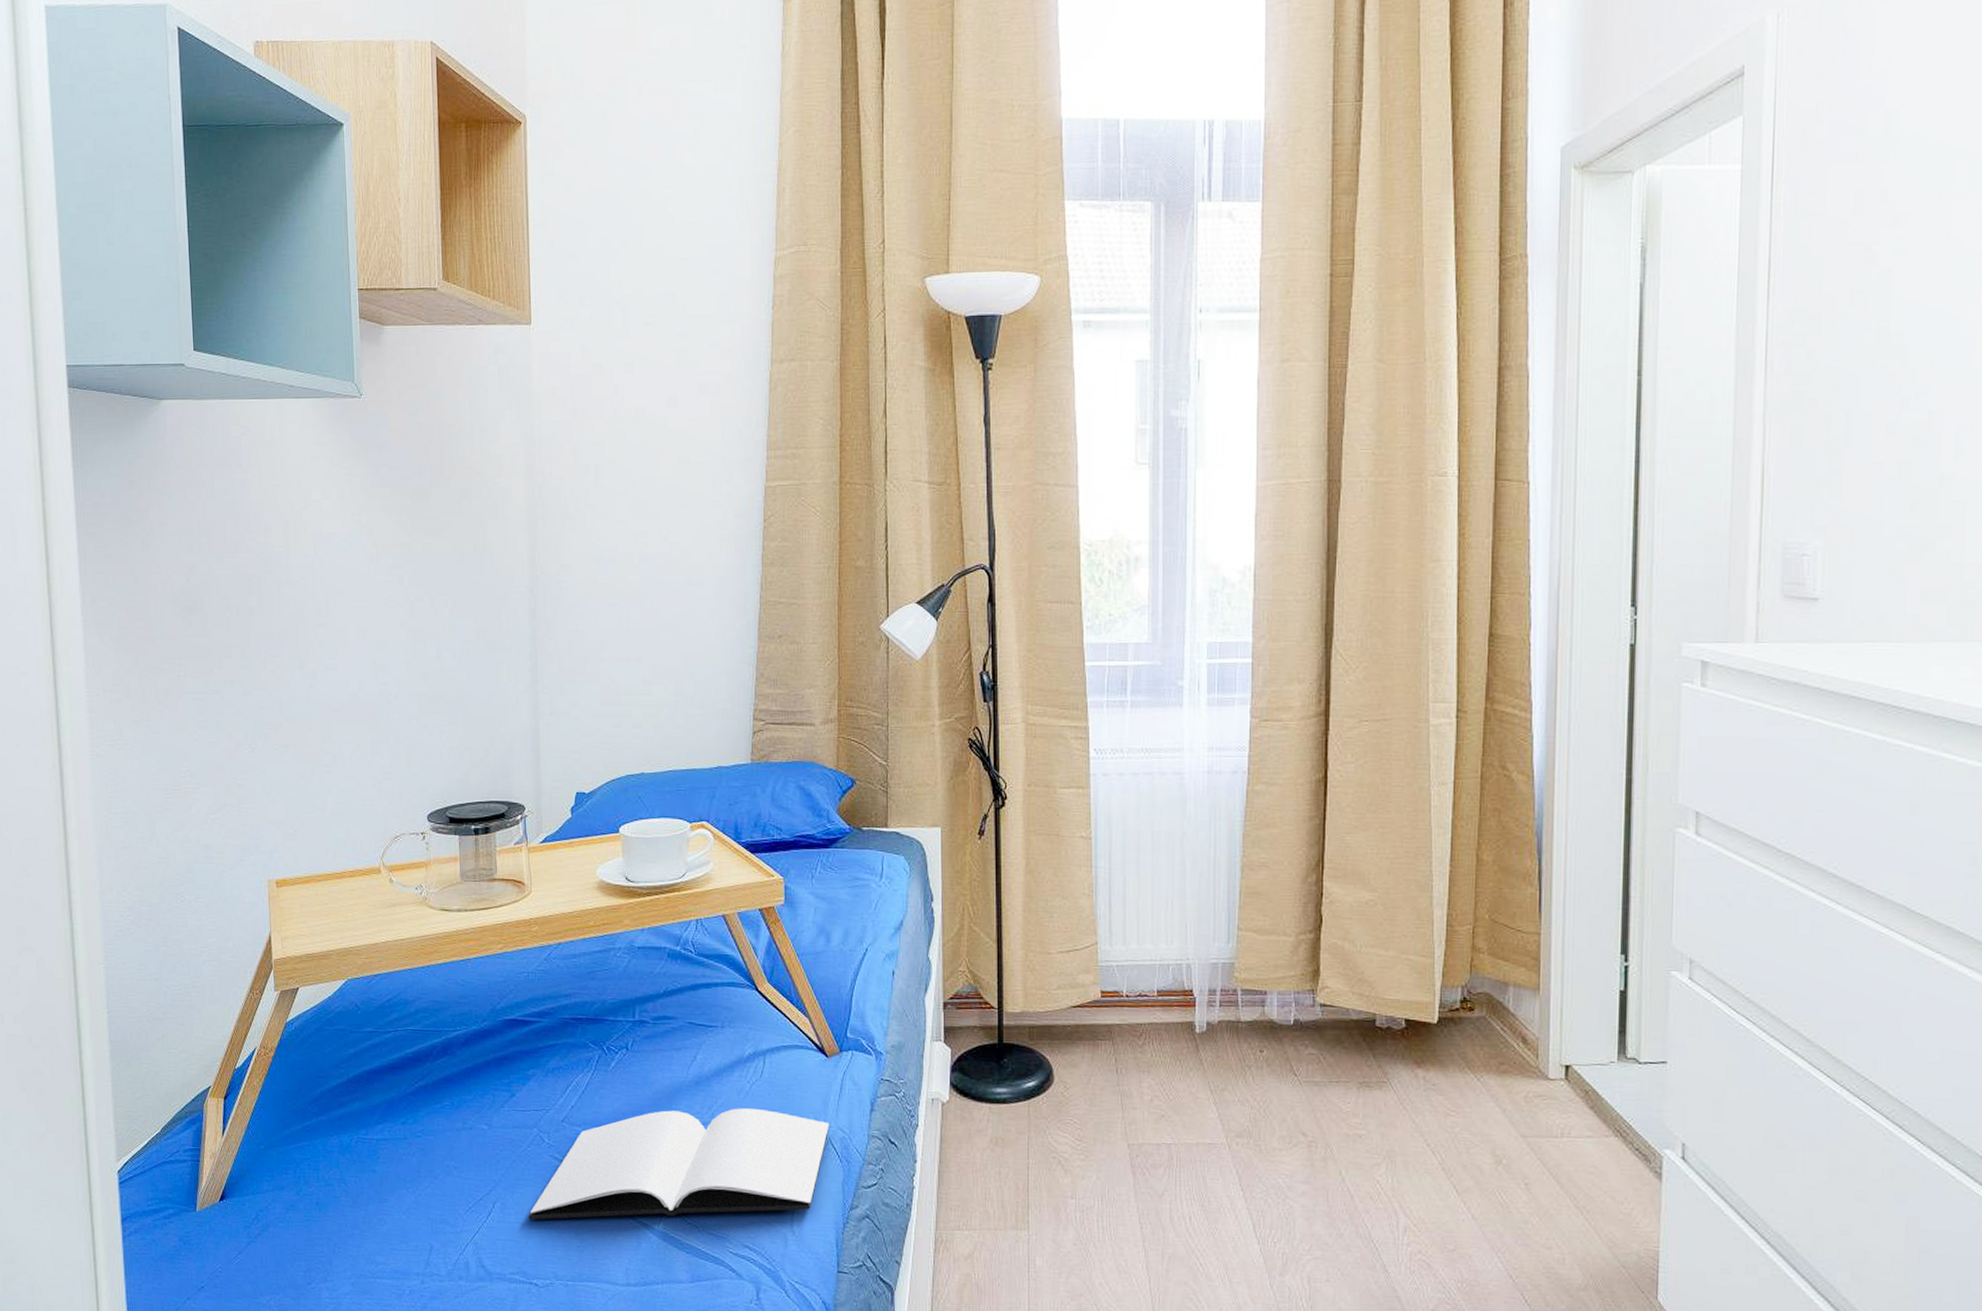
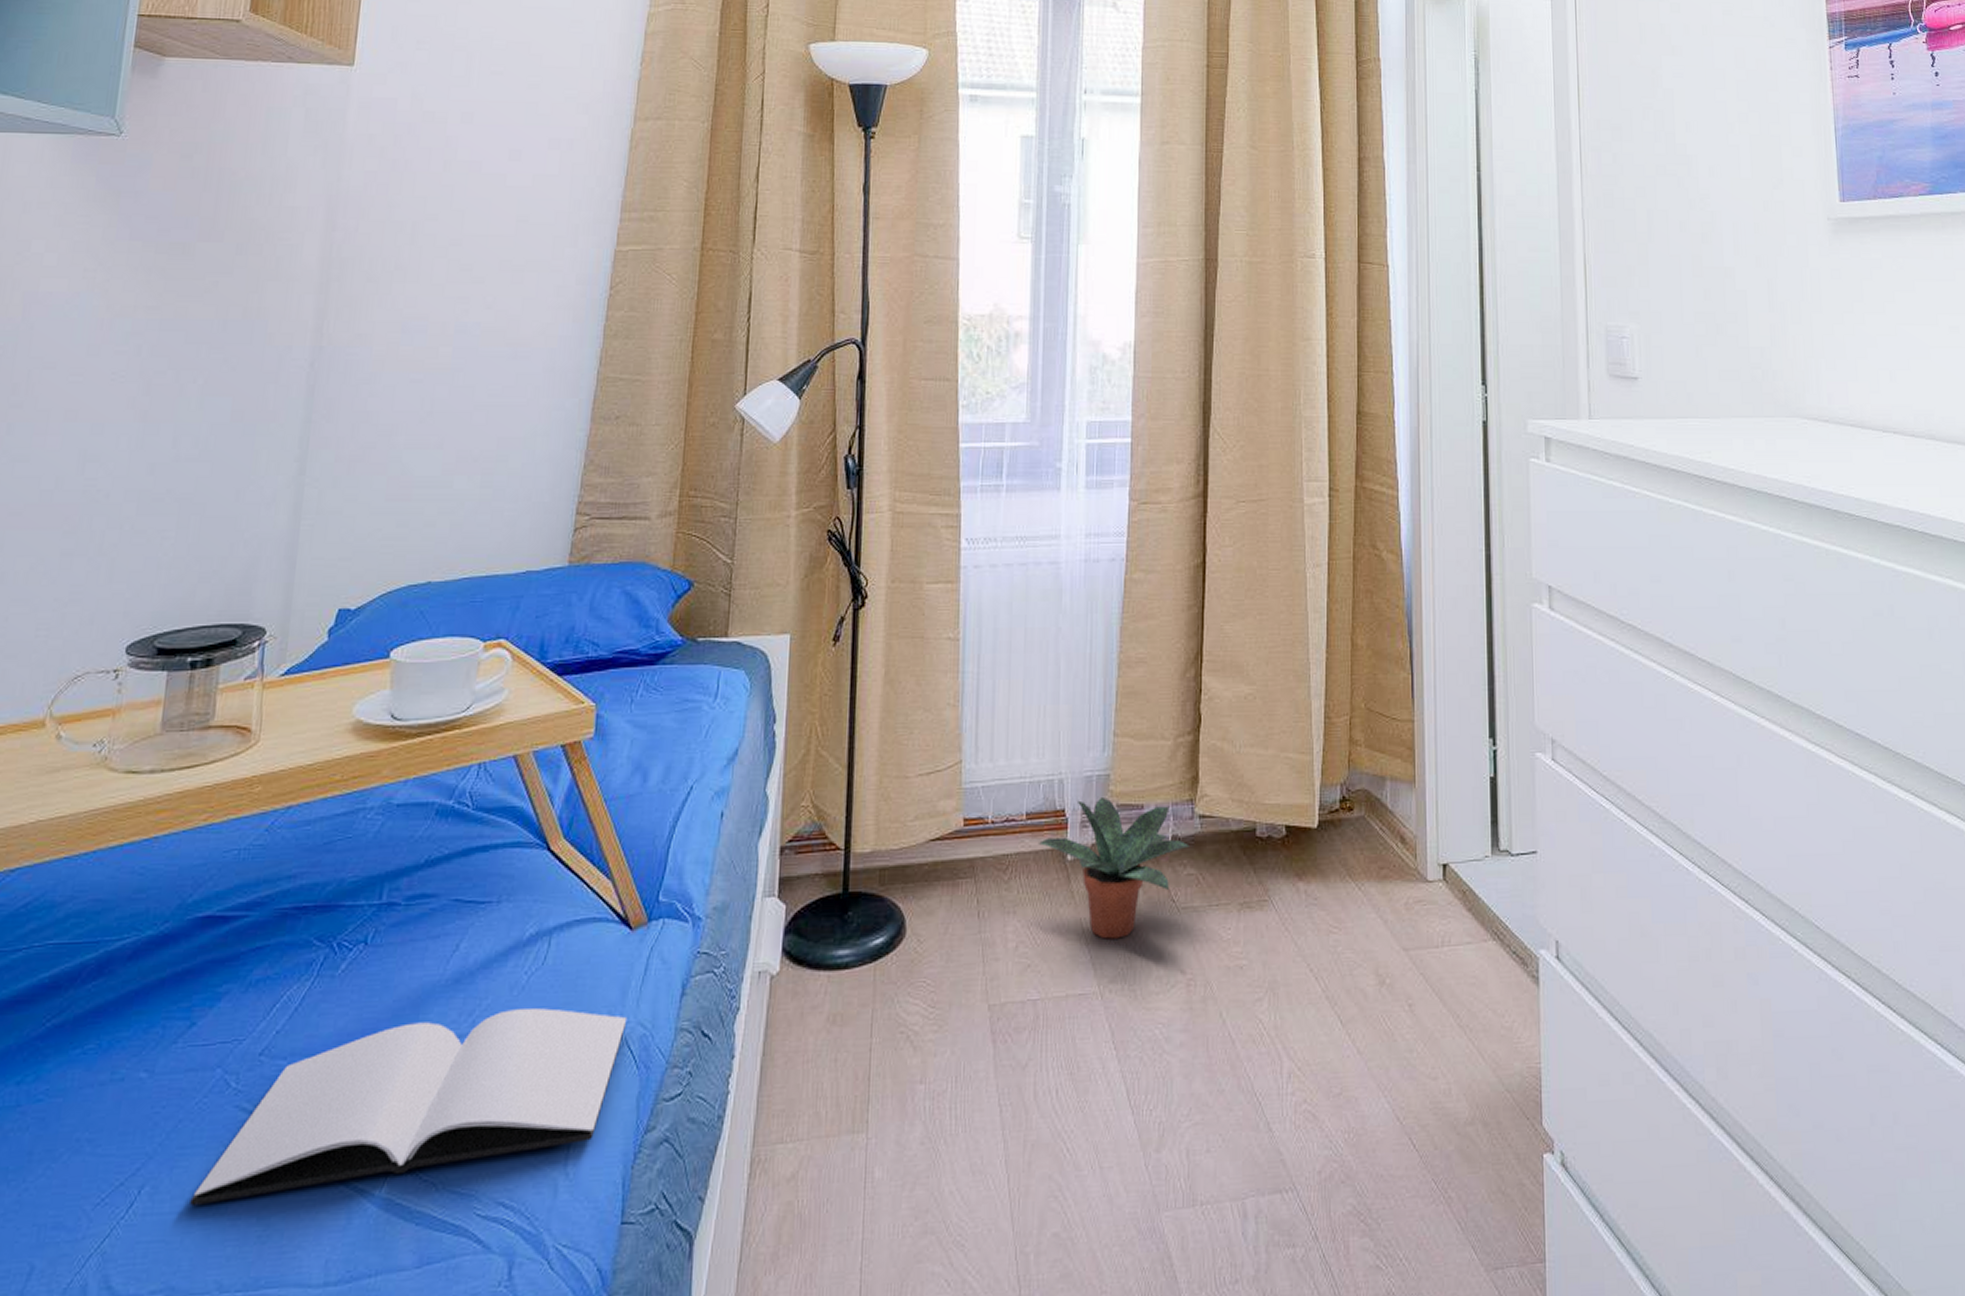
potted plant: none [1168,981,1311,1102] -> present [1037,796,1189,939]

